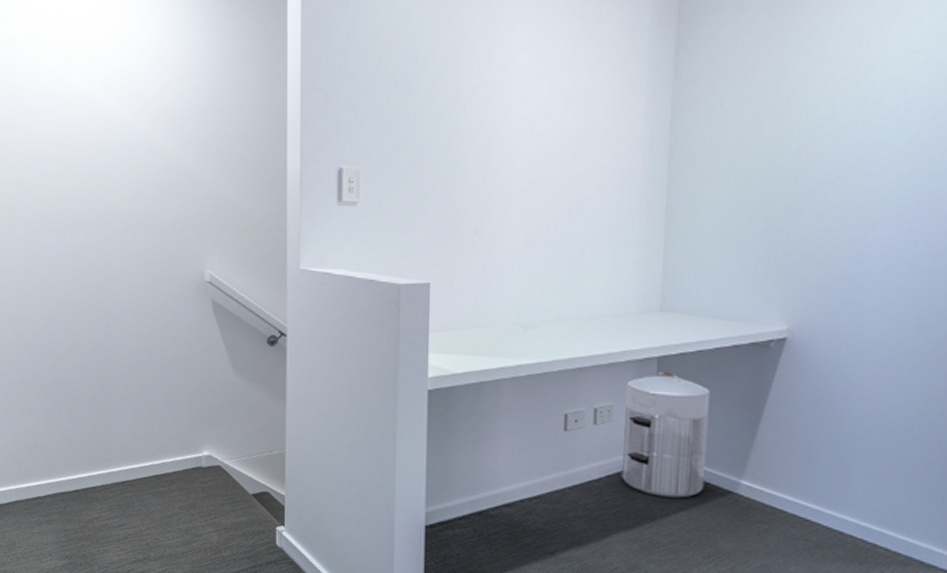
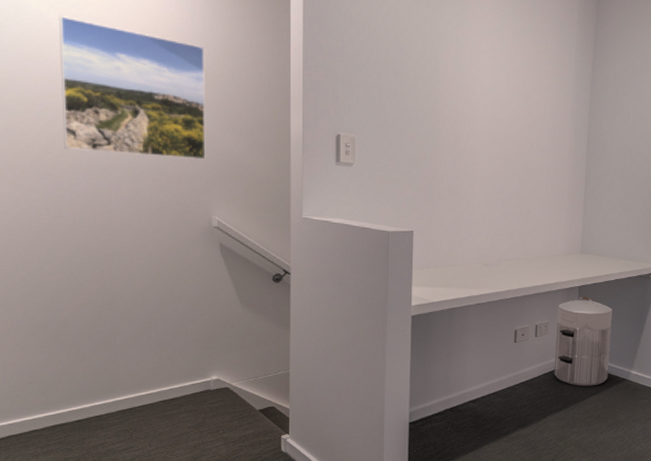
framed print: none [63,63,199,206] -> present [59,16,206,160]

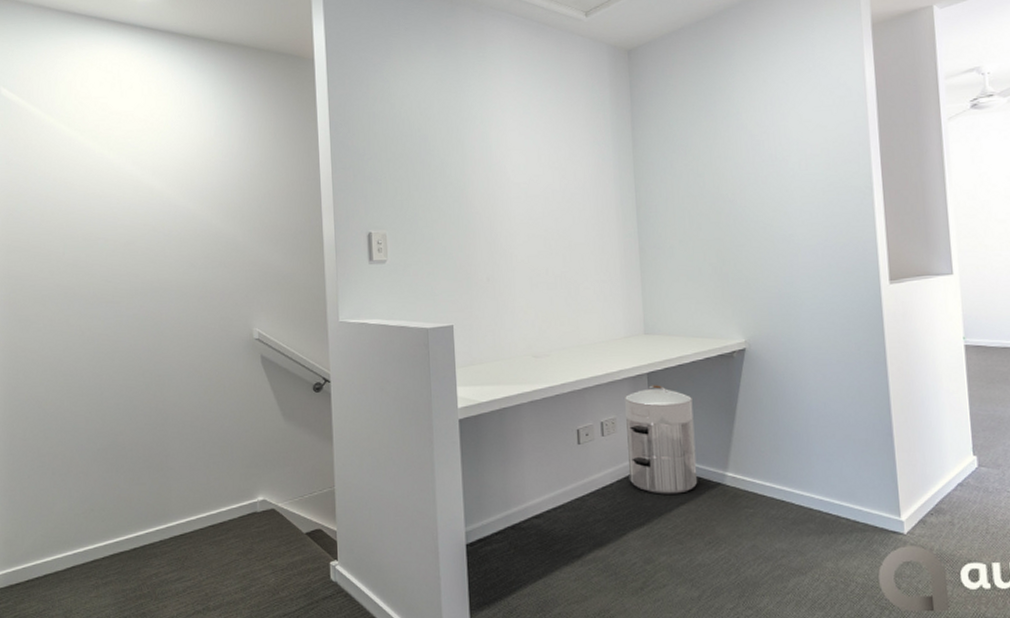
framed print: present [59,16,206,160] -> none [118,155,245,277]

